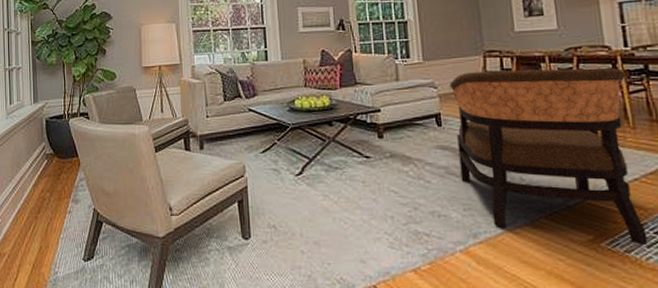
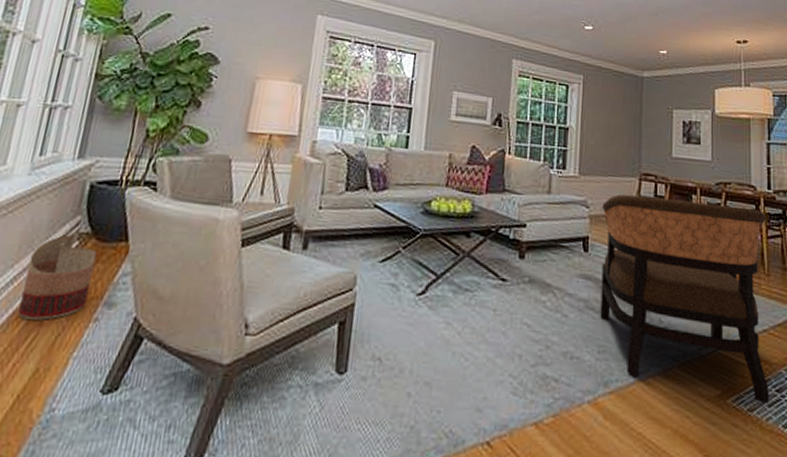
basket: none [20,154,61,215] -> present [18,232,97,320]

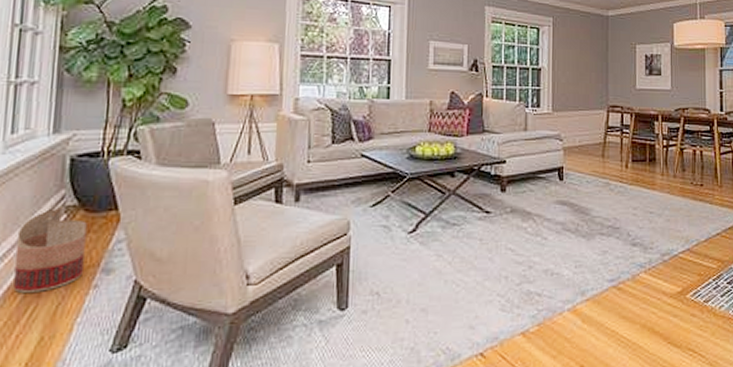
armchair: present [600,194,770,405] -> none [574,126,722,296]

